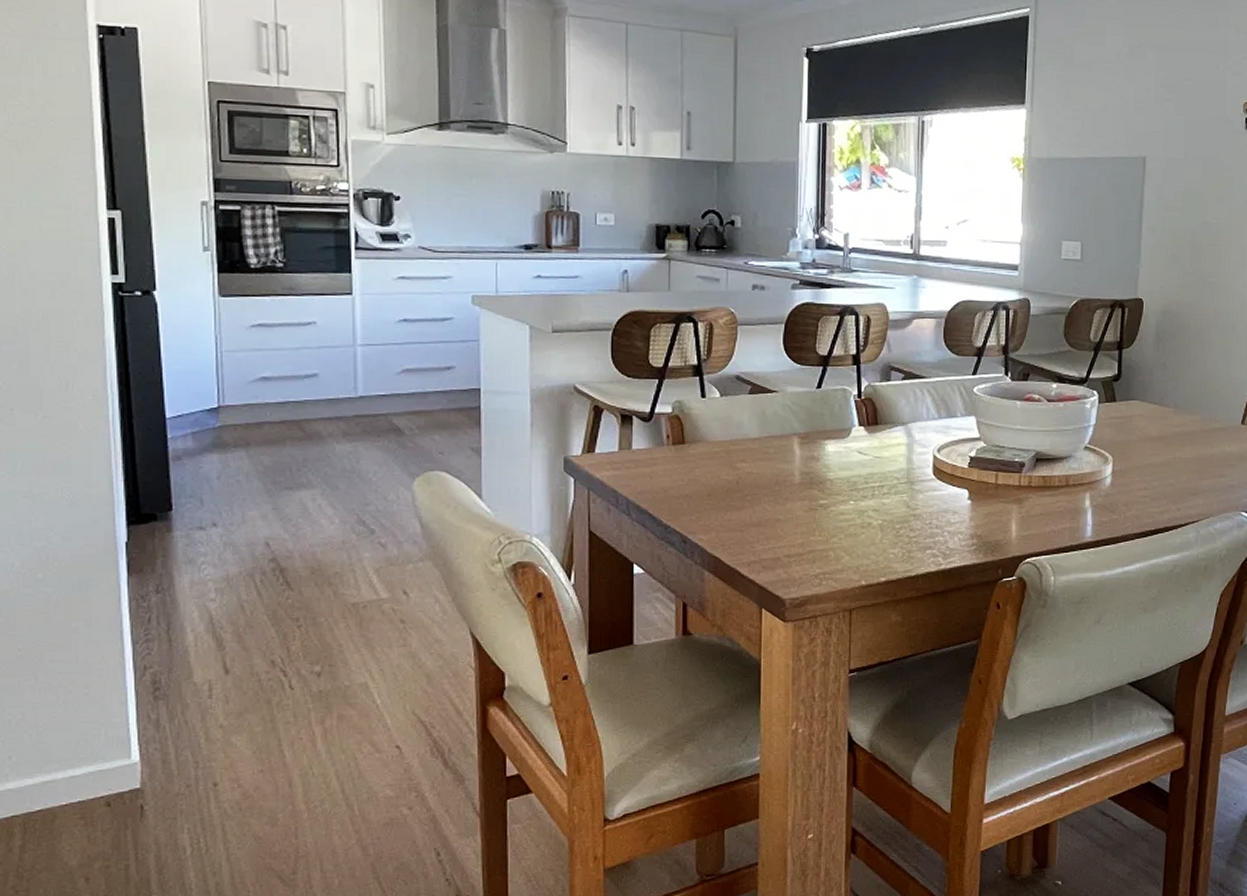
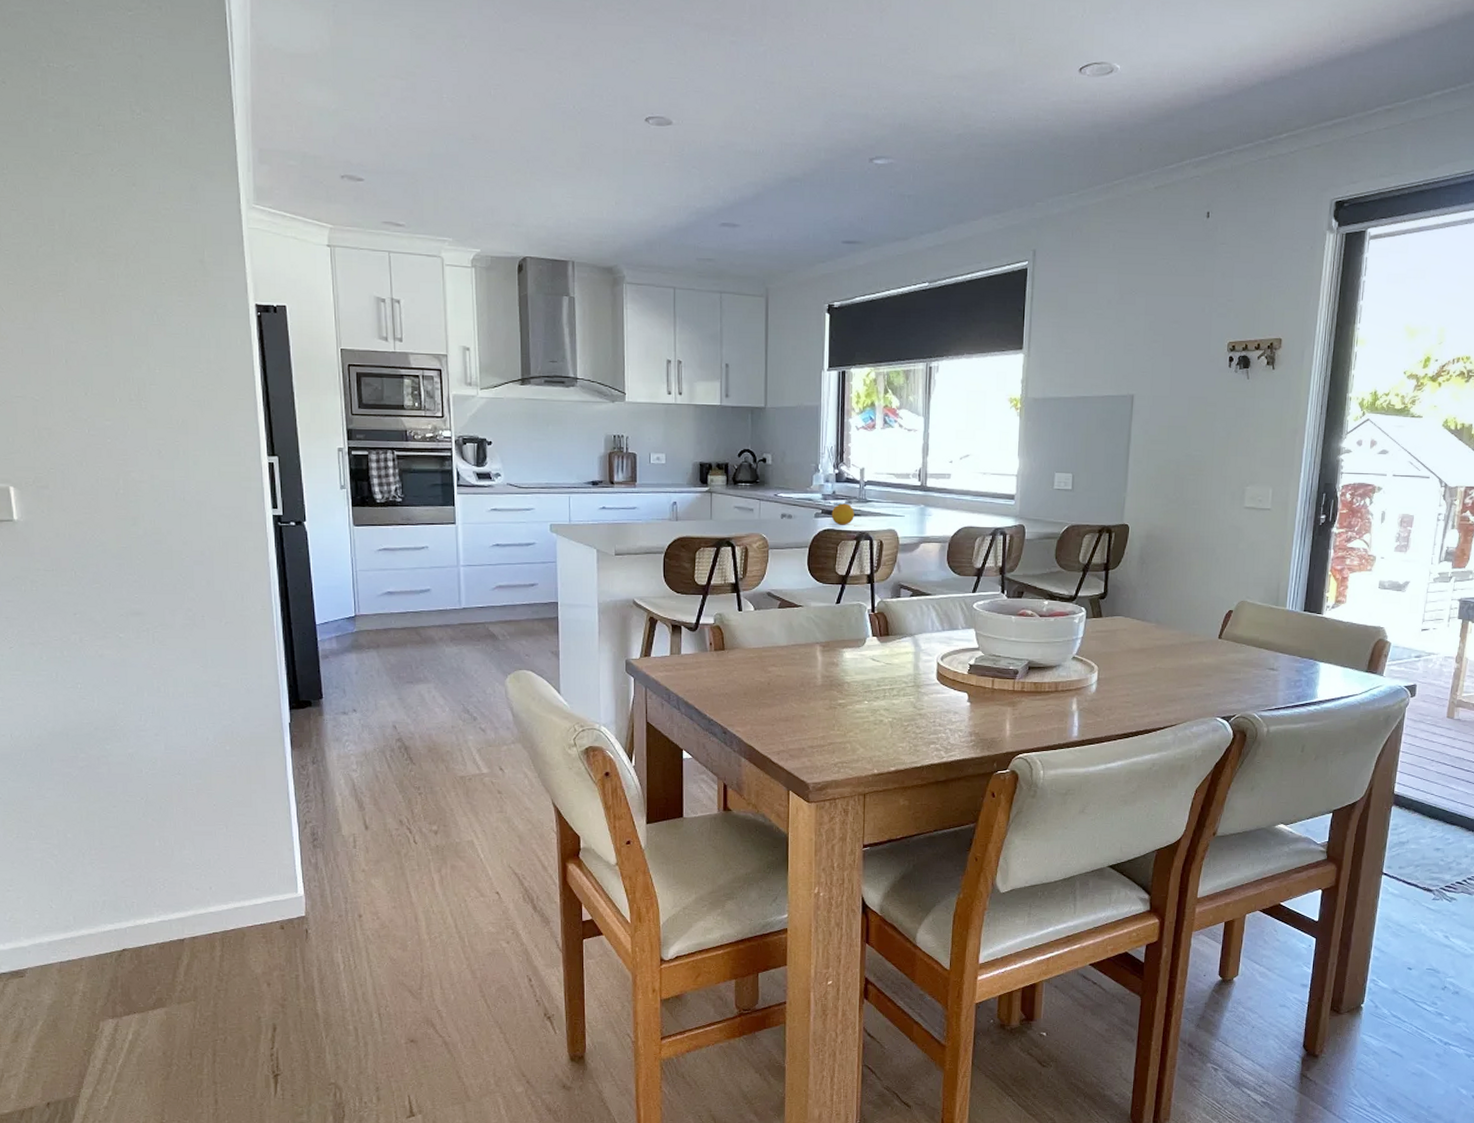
fruit: none [811,273,837,298] -> present [831,503,854,525]

